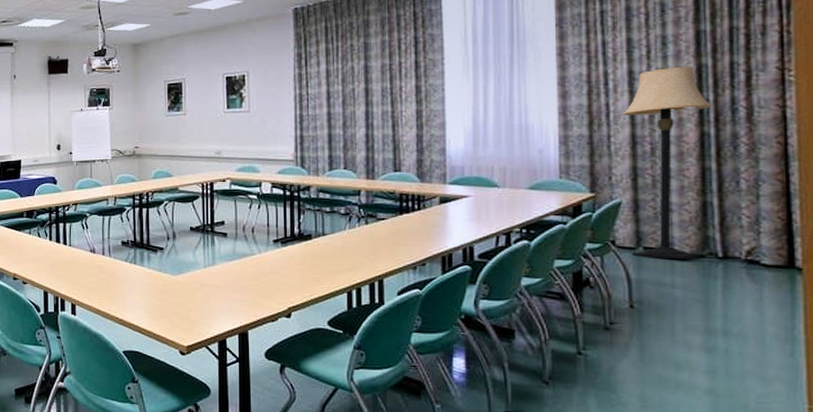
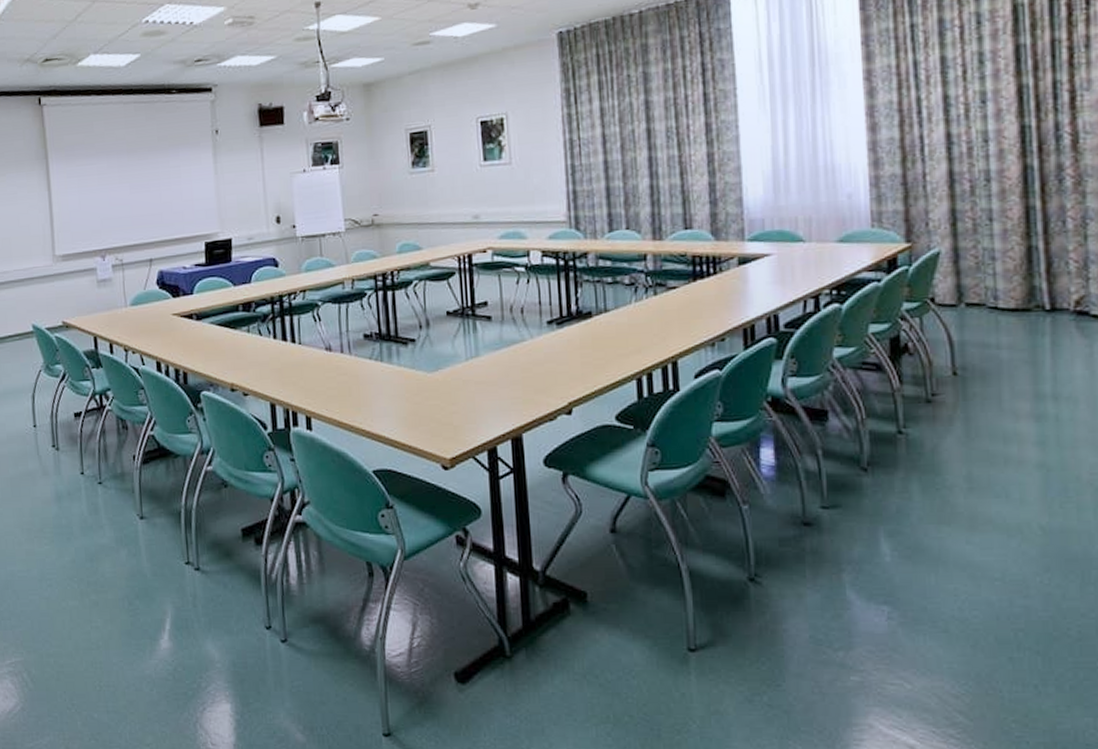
lamp: present [622,66,712,260] -> none [938,88,1035,316]

